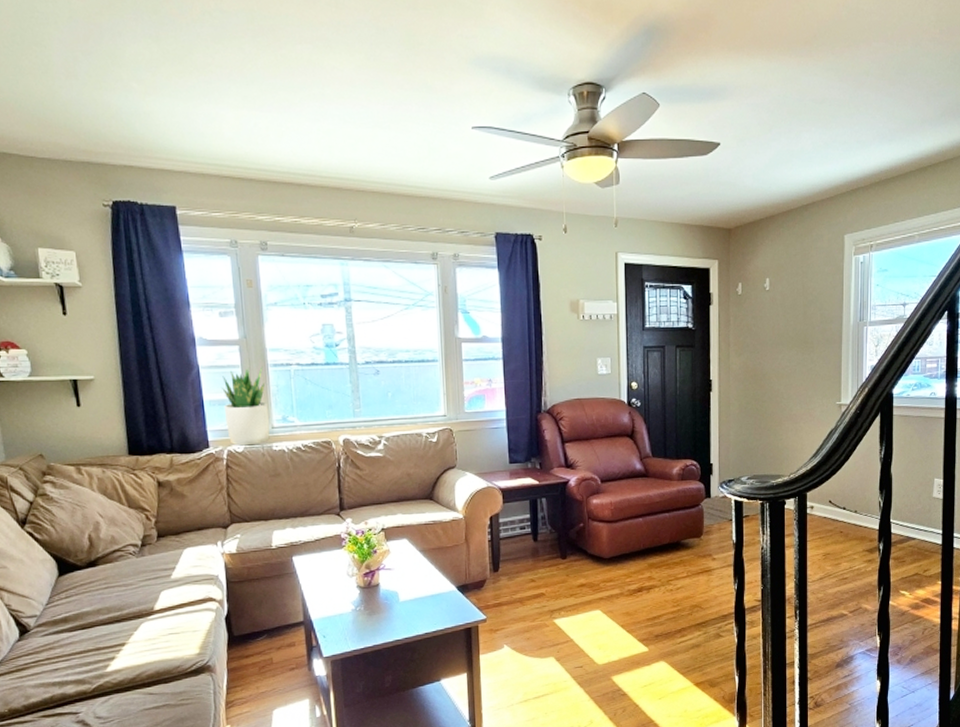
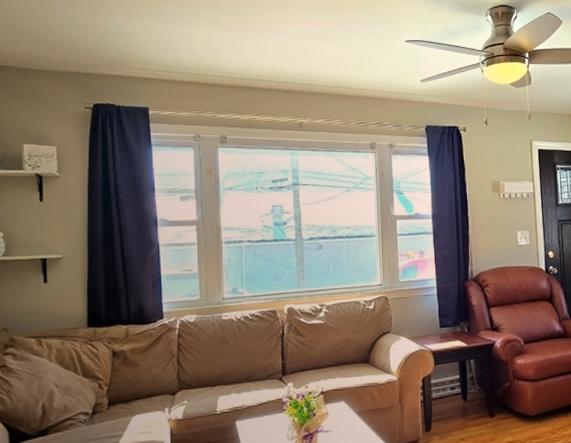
planter: present [222,366,270,446] -> none [179,244,221,316]

